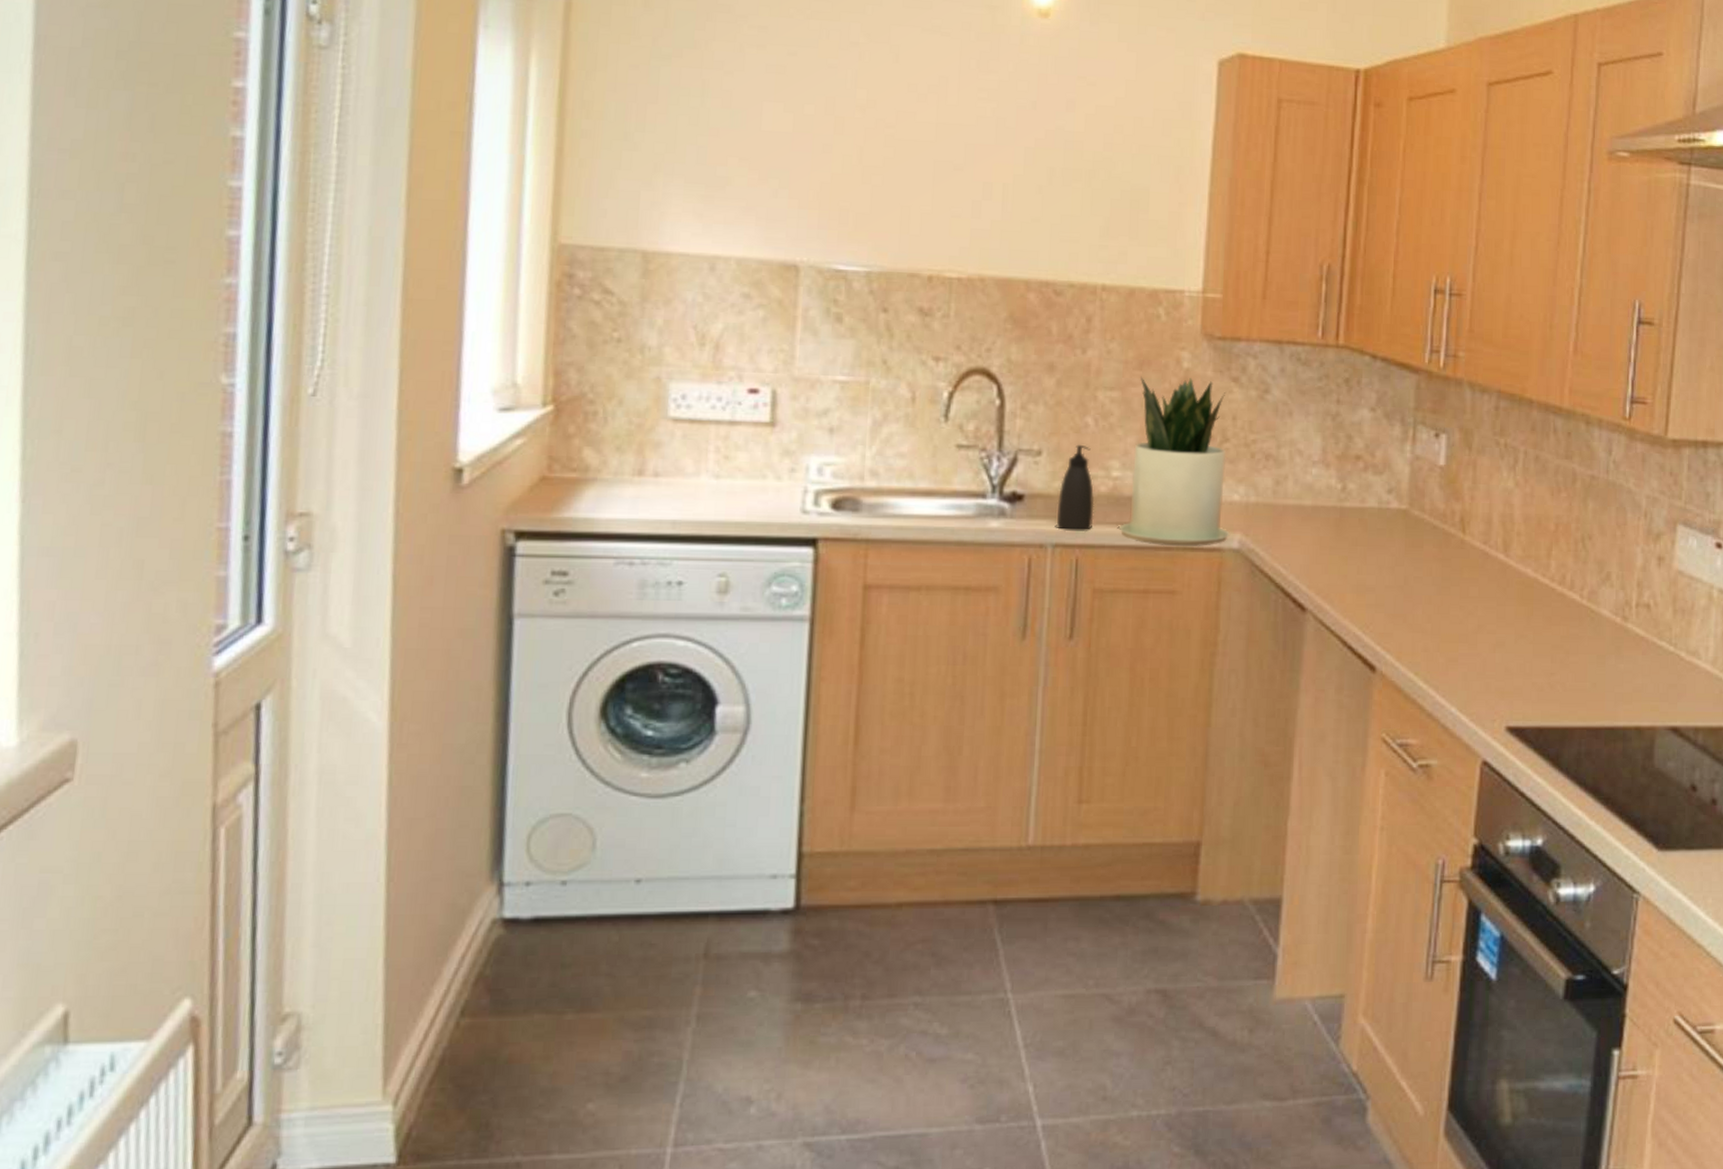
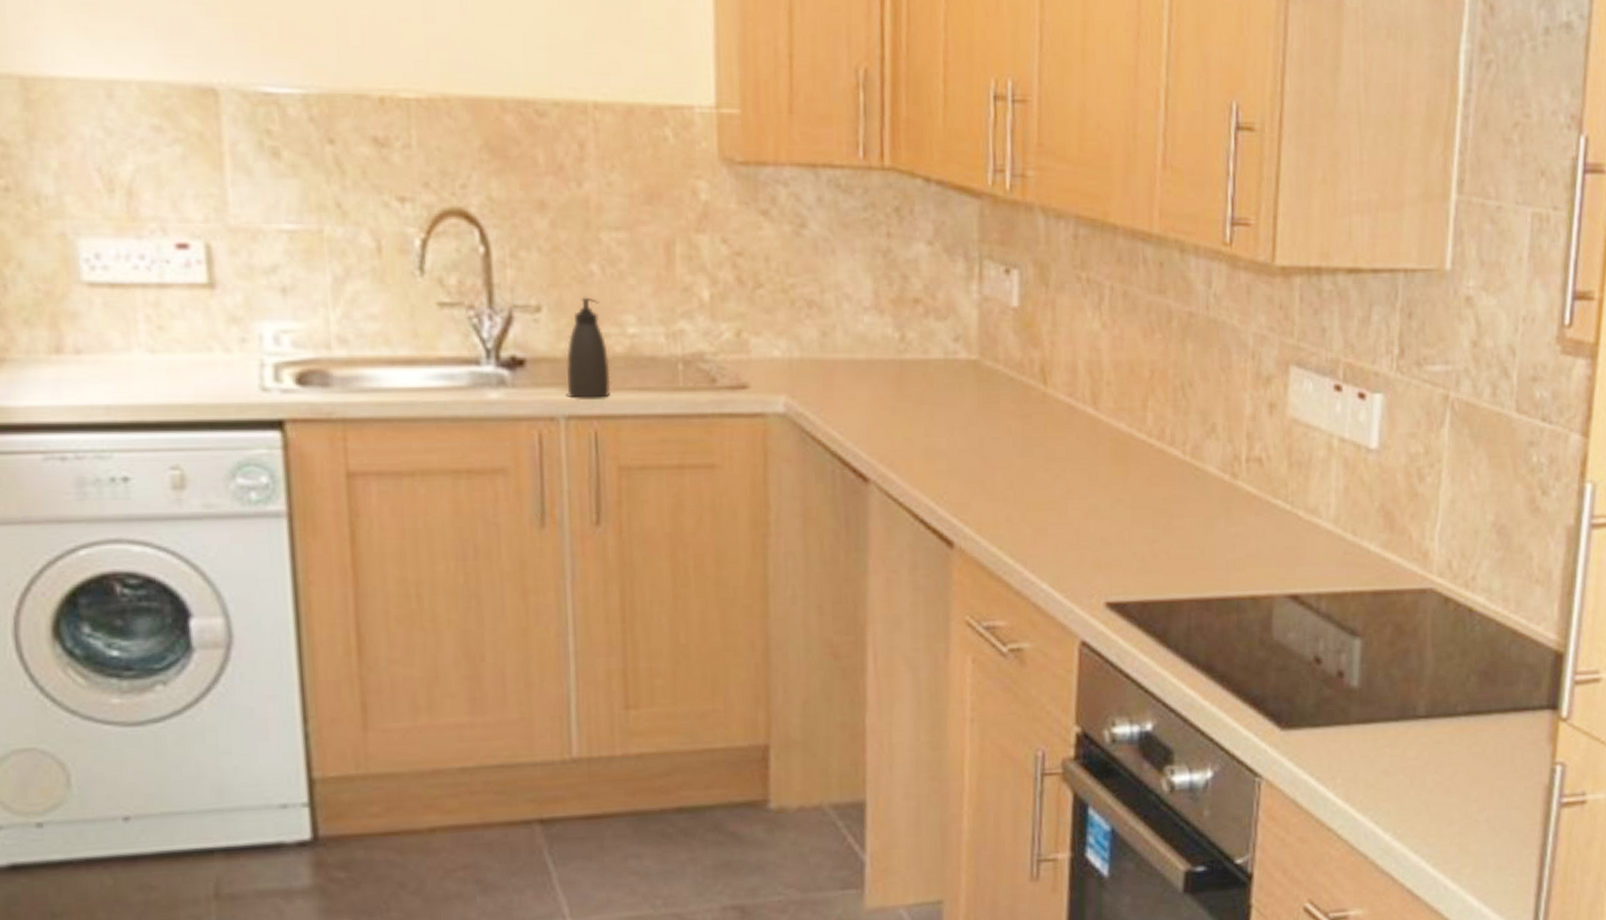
planter: present [1118,376,1230,547] -> none [641,212,773,414]

